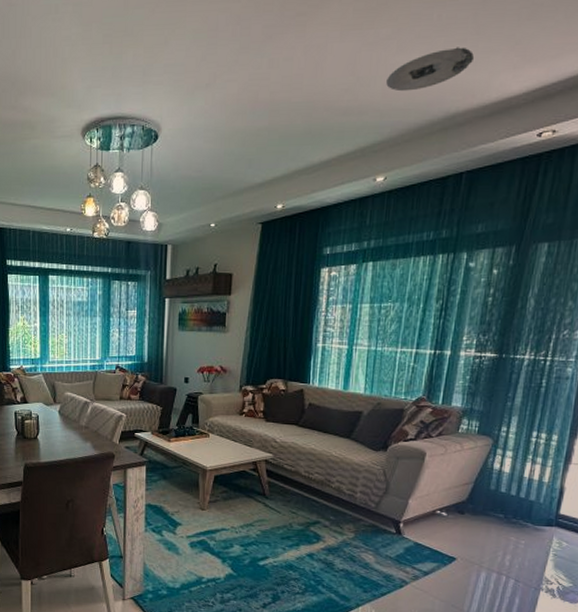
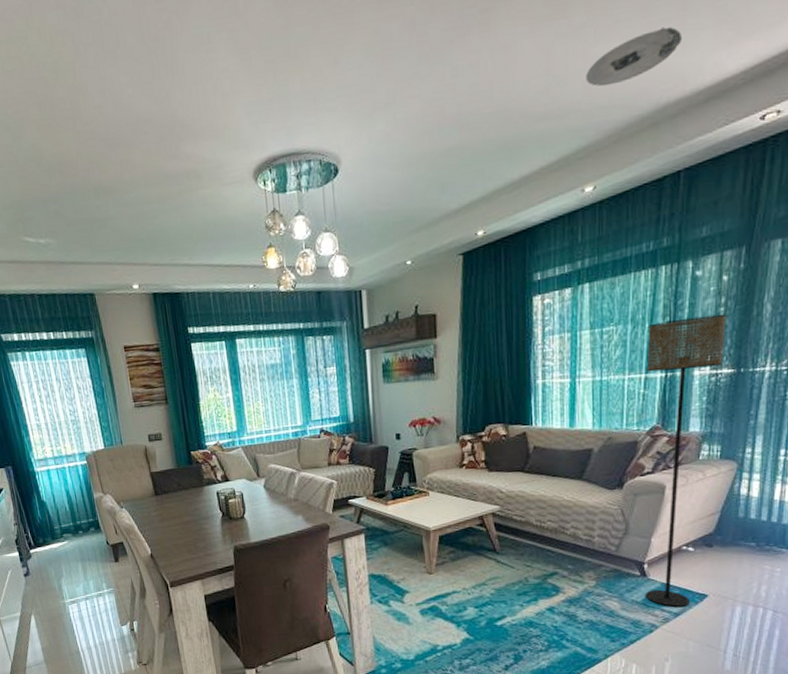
floor lamp: none [398,303,494,566] -> present [645,314,726,607]

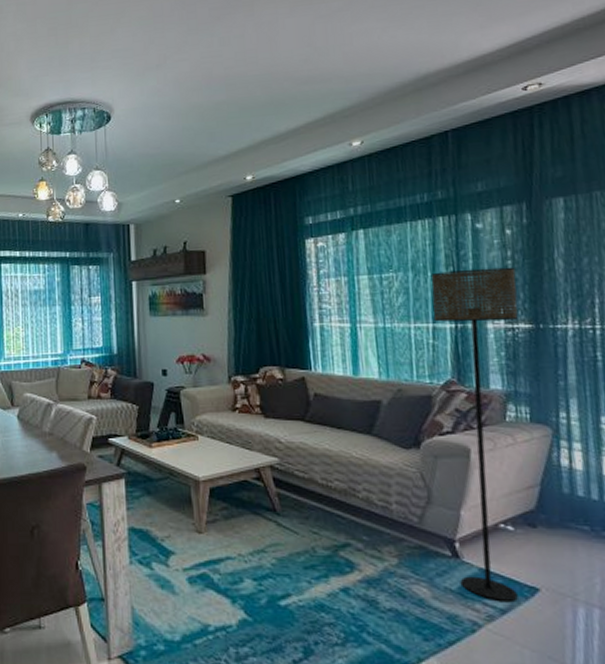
ceiling light: present [586,26,683,87] -> none [346,12,436,58]

